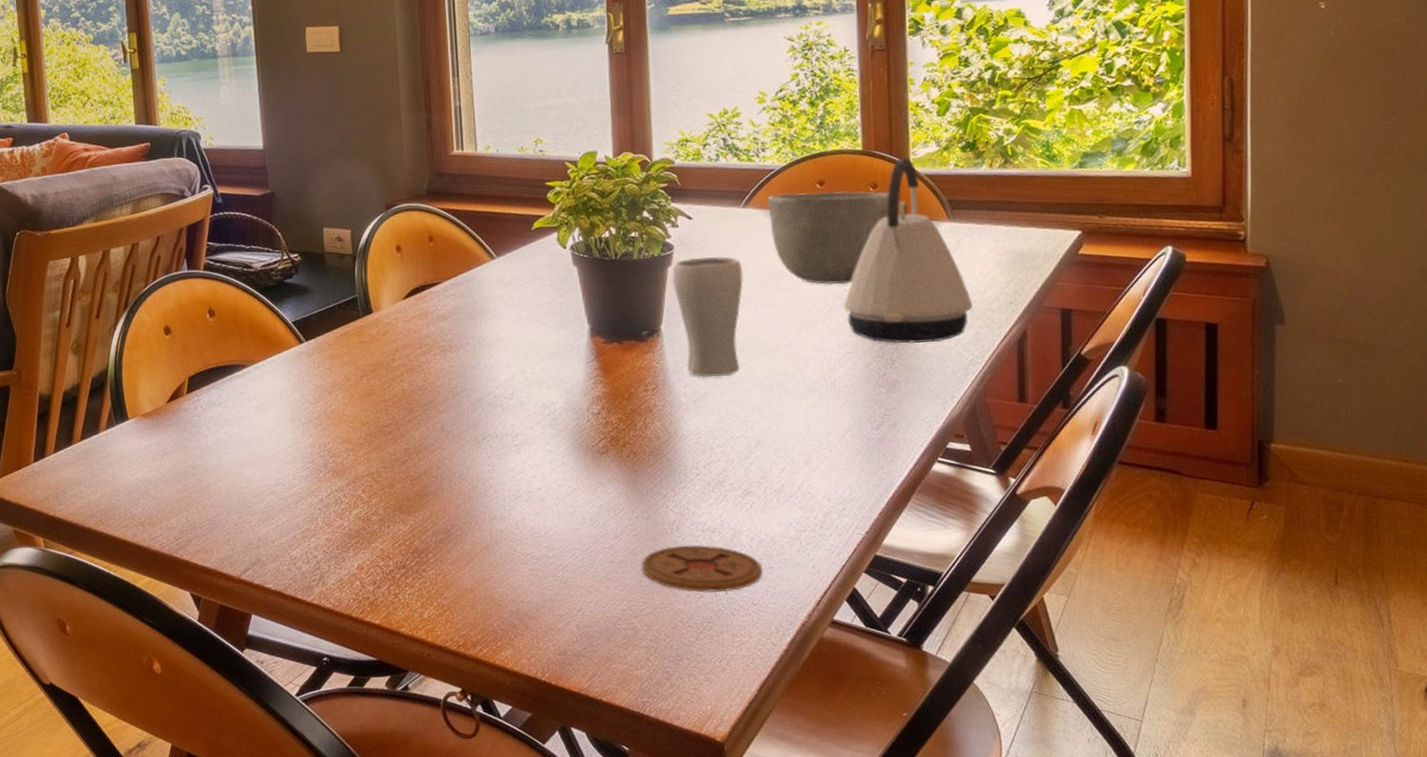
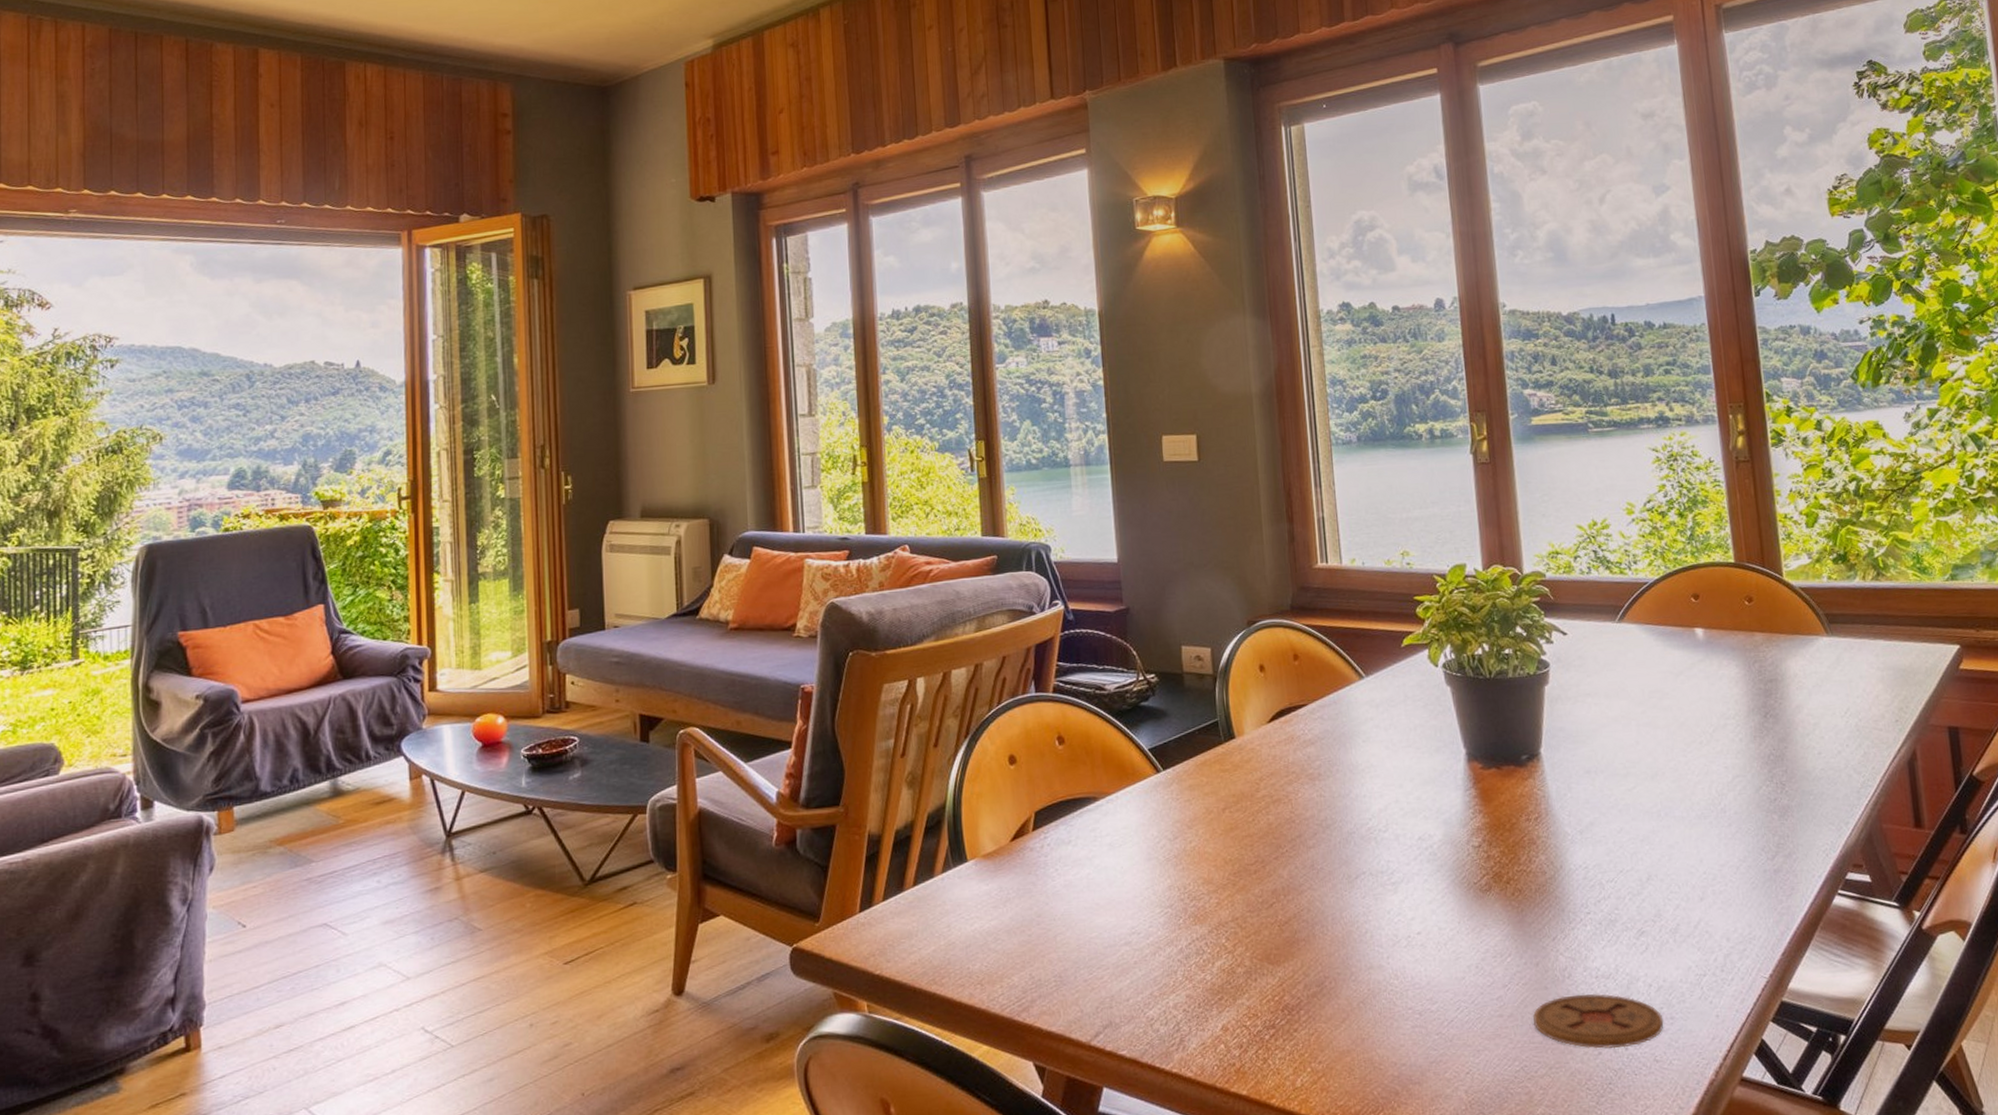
drinking glass: present [672,256,743,378] -> none [1549,674,1627,806]
bowl: present [768,191,902,285] -> none [1643,605,1778,704]
kettle: present [843,157,973,343] -> none [1727,569,1859,766]

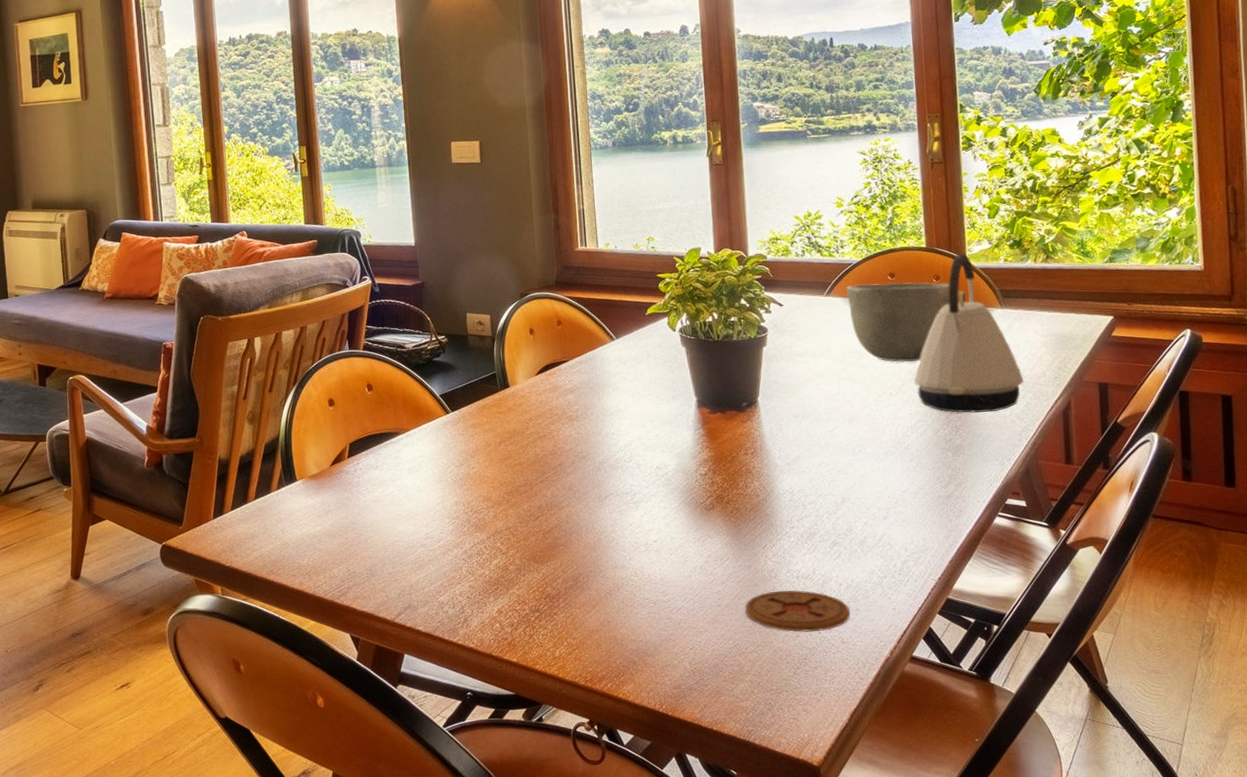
bowl: none [1643,605,1778,704] -> present [847,282,961,363]
kettle: none [1727,569,1859,766] -> present [913,253,1024,413]

